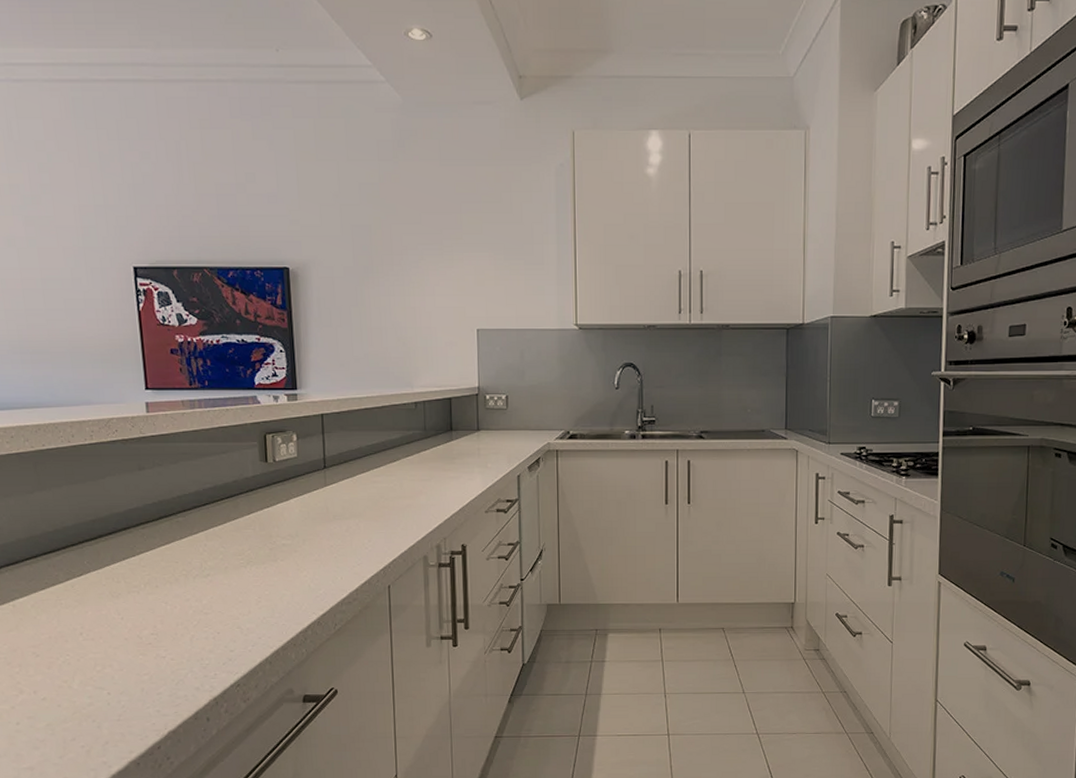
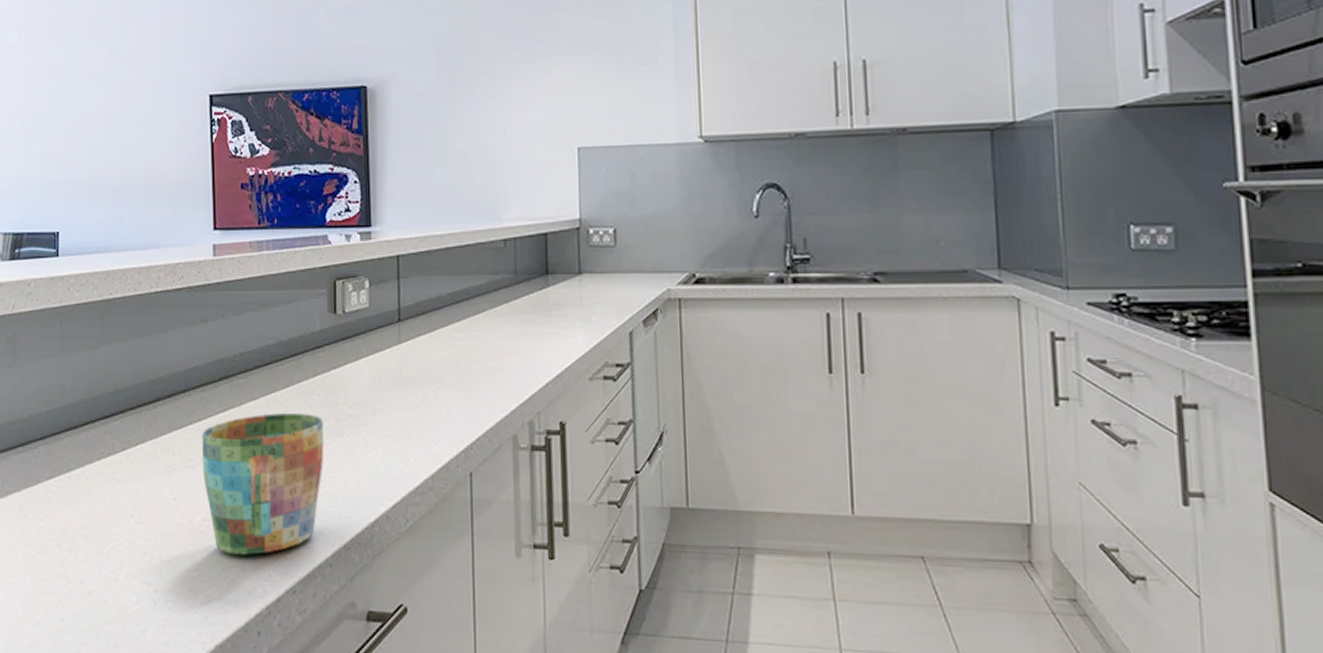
mug: none [145,544,261,660] -> present [201,412,324,555]

